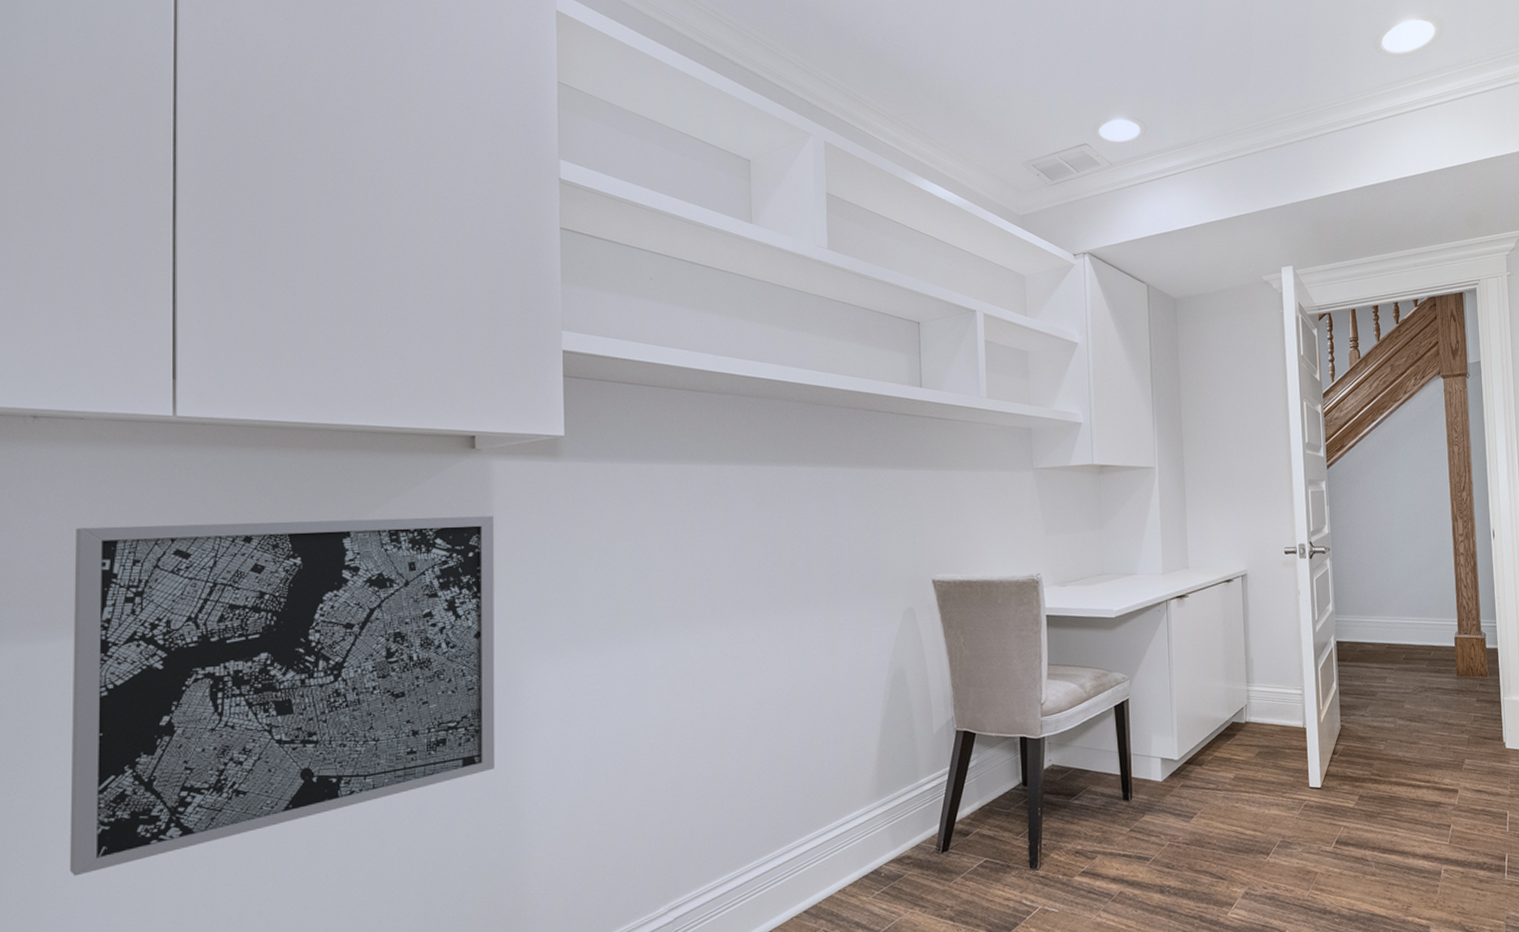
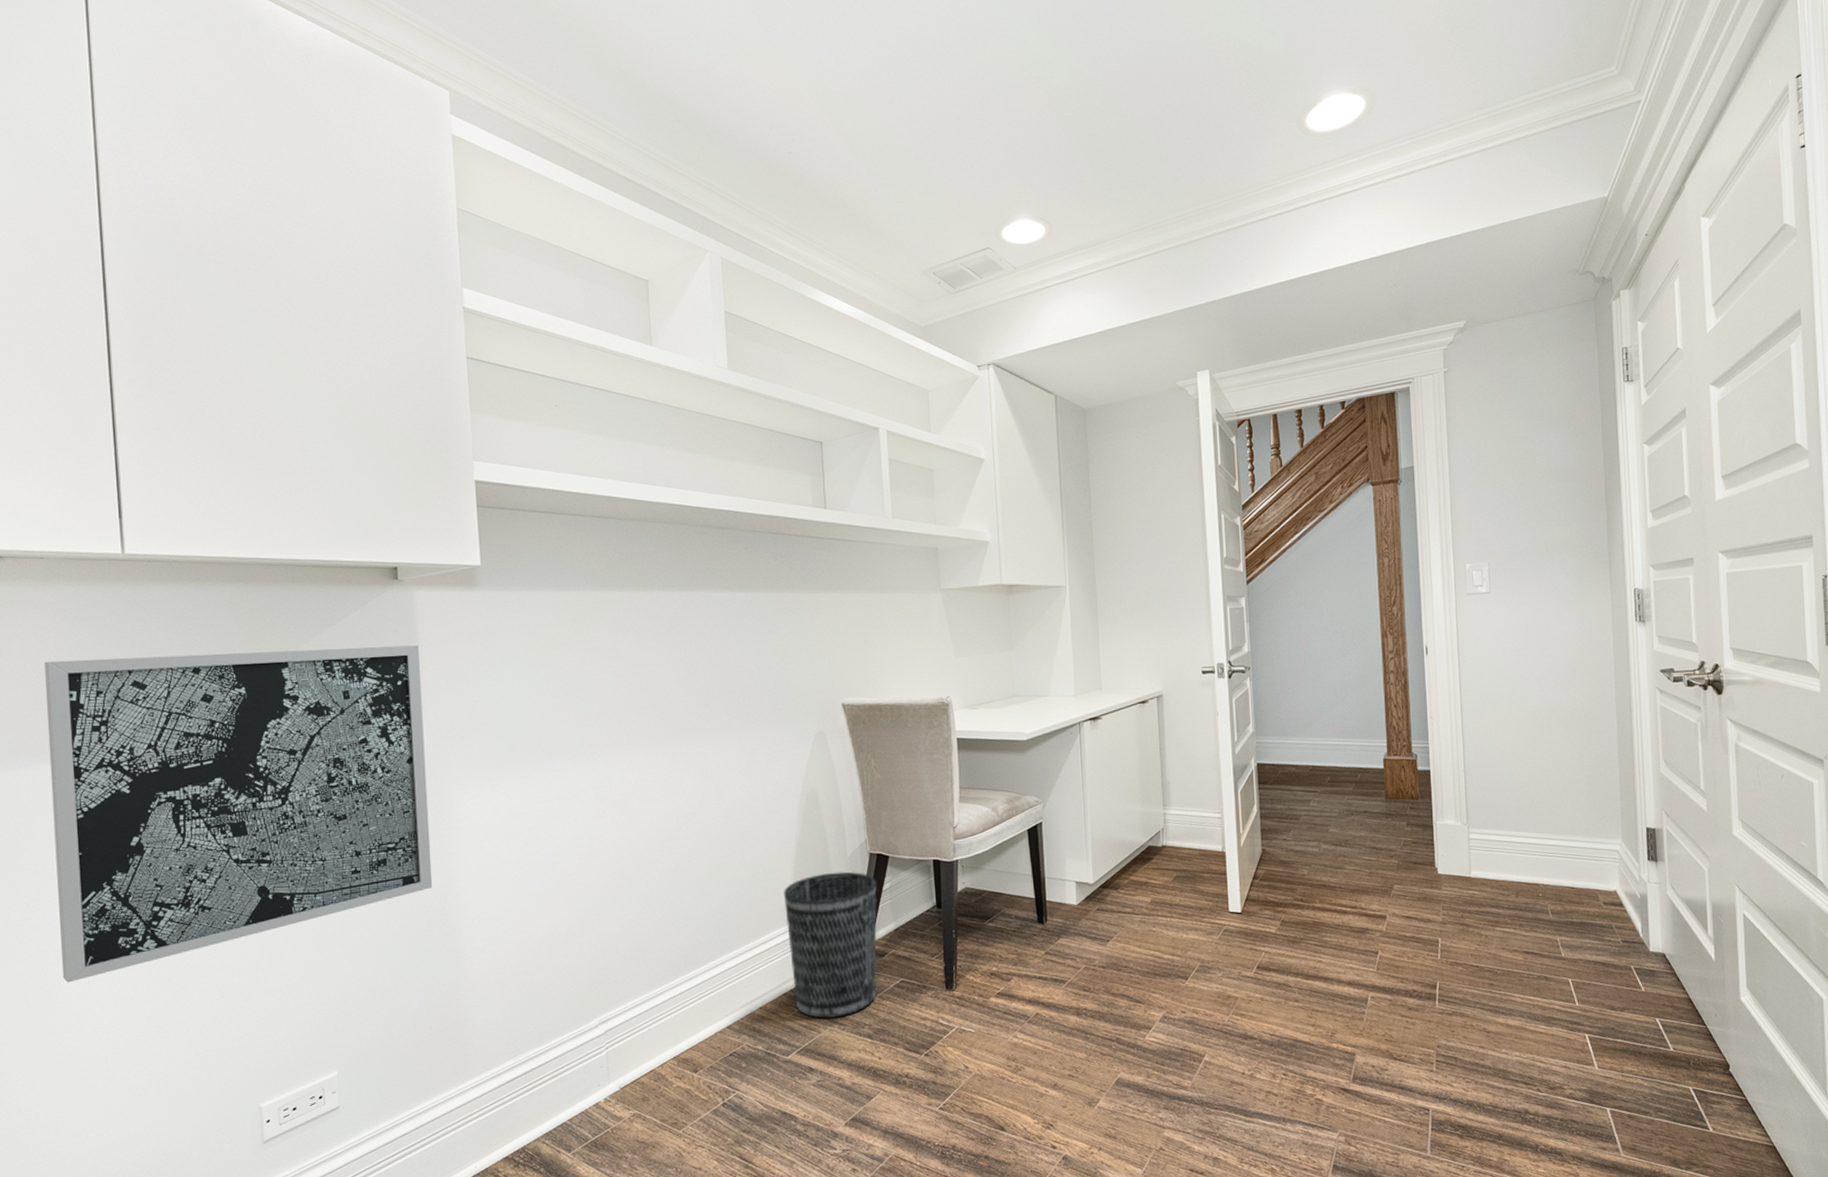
wastebasket: none [867,749,963,901] -> present [784,871,878,1019]

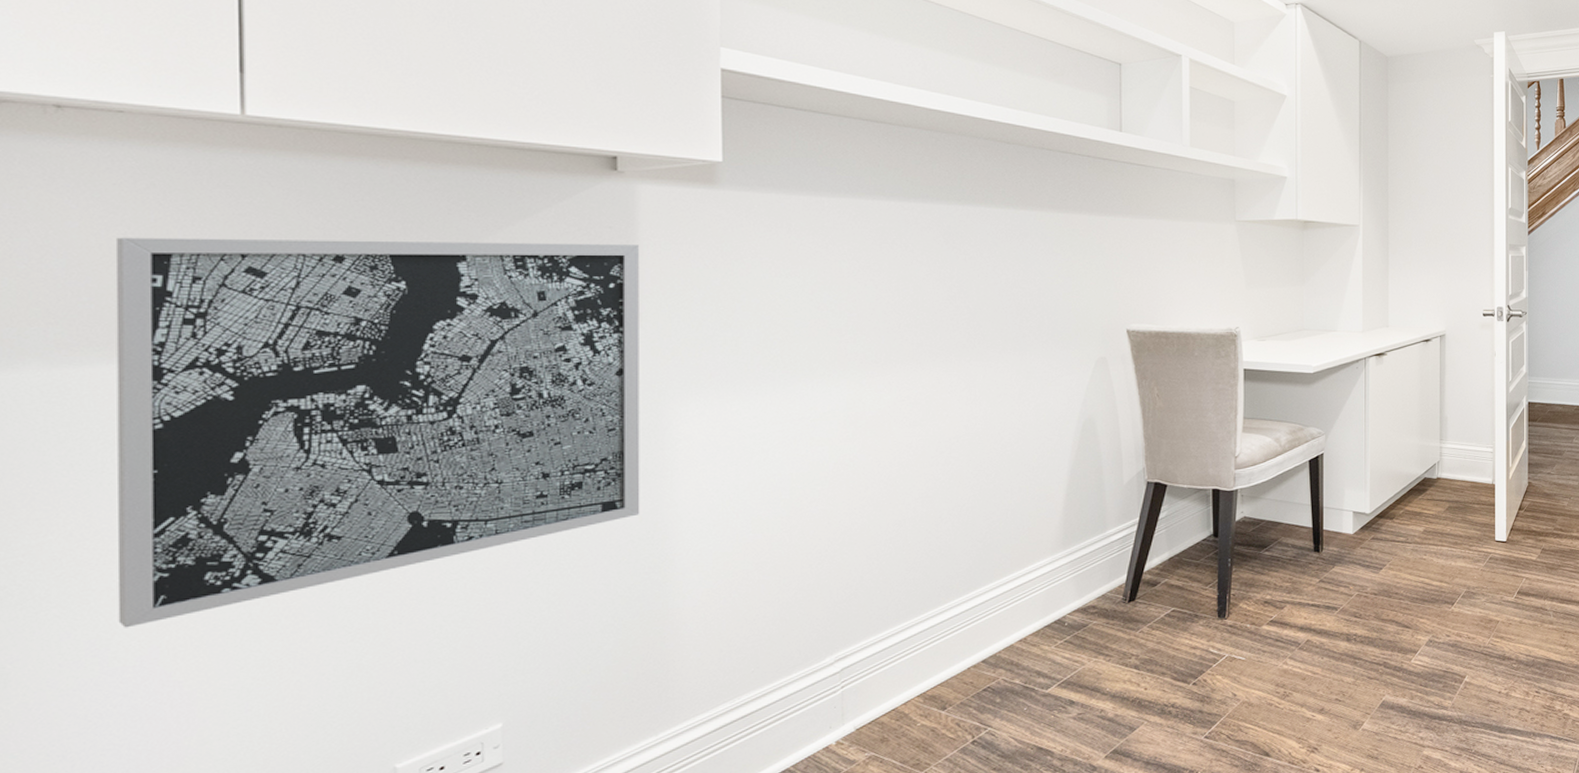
wastebasket: present [784,871,878,1019] -> none [1053,500,1153,650]

